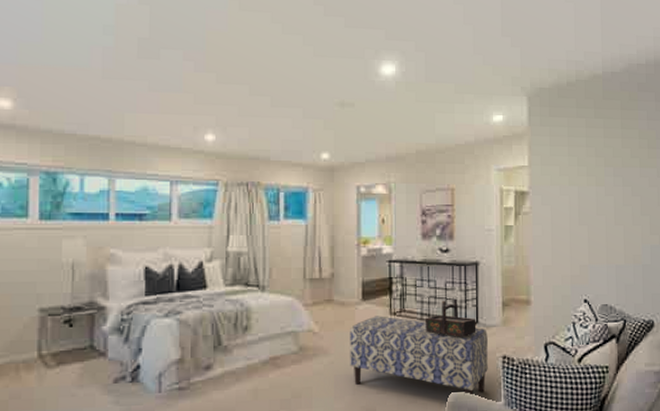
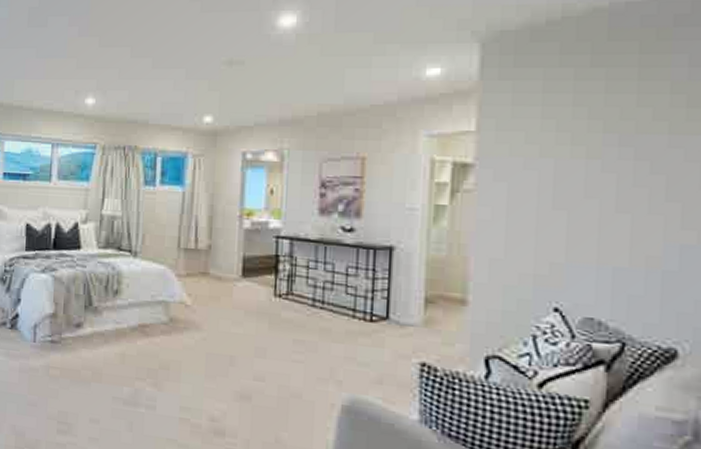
bench: present [350,316,488,397] -> none [224,295,401,404]
decorative box: present [424,298,477,337] -> none [317,286,386,333]

